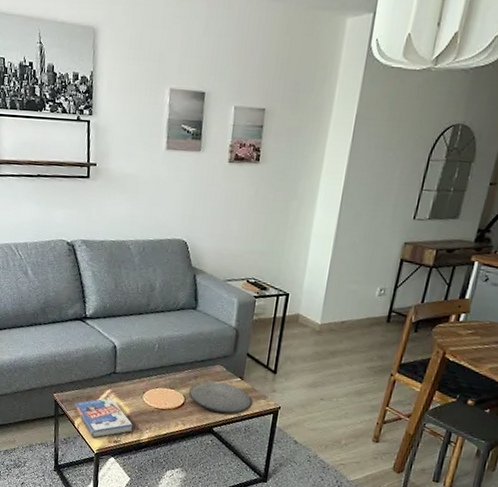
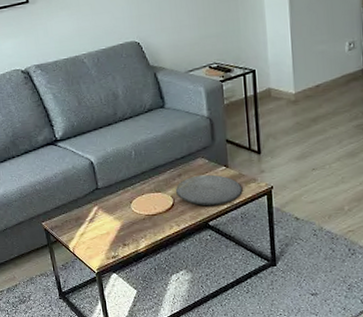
book: present [74,398,133,438] -> none [64,215,129,258]

